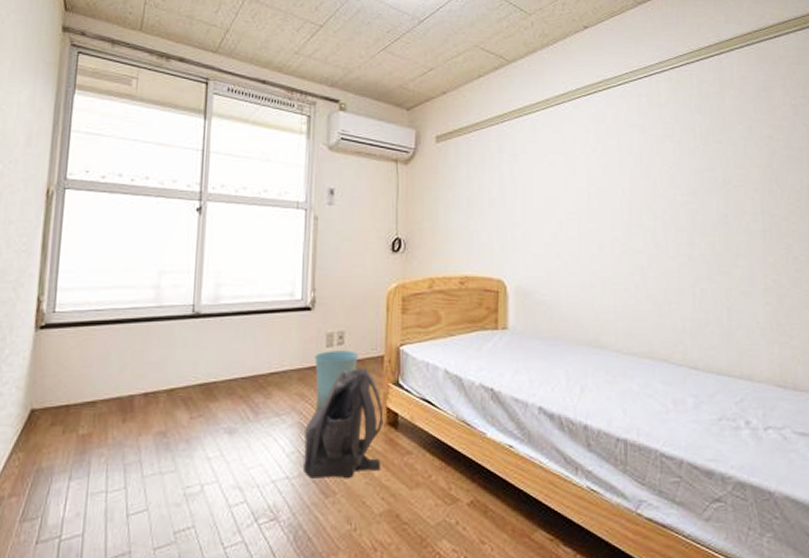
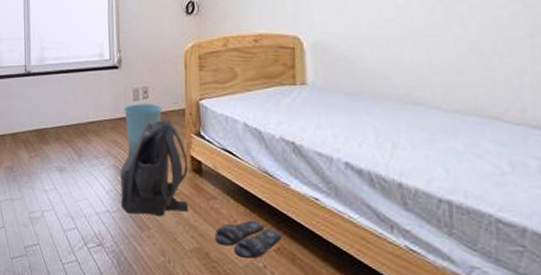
slippers: none [407,474,474,516] -> present [214,220,281,258]

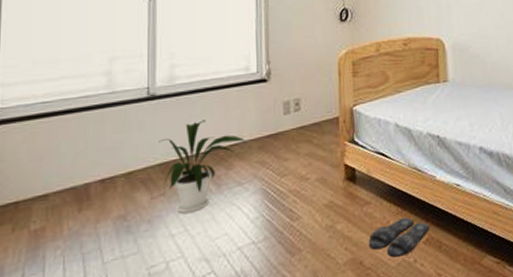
house plant: none [34,97,101,175] -> present [159,120,245,214]
backpack: present [120,119,189,216] -> none [267,129,342,240]
waste bin: present [124,104,163,154] -> none [273,115,316,174]

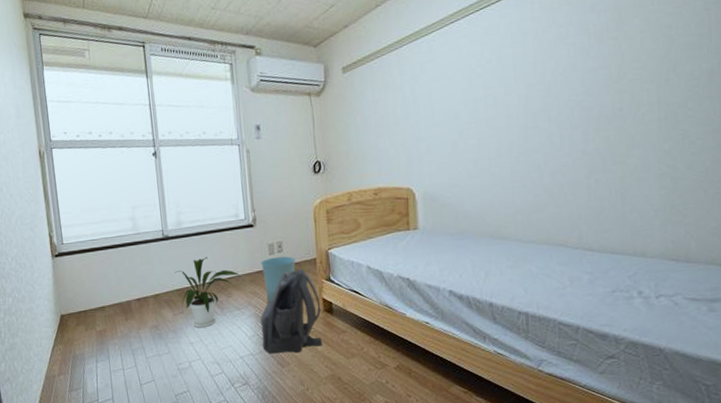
backpack: none [267,129,342,240] -> present [260,268,322,354]
waste bin: none [273,115,316,174] -> present [261,256,296,303]
slippers: present [368,217,429,258] -> none [345,346,399,377]

